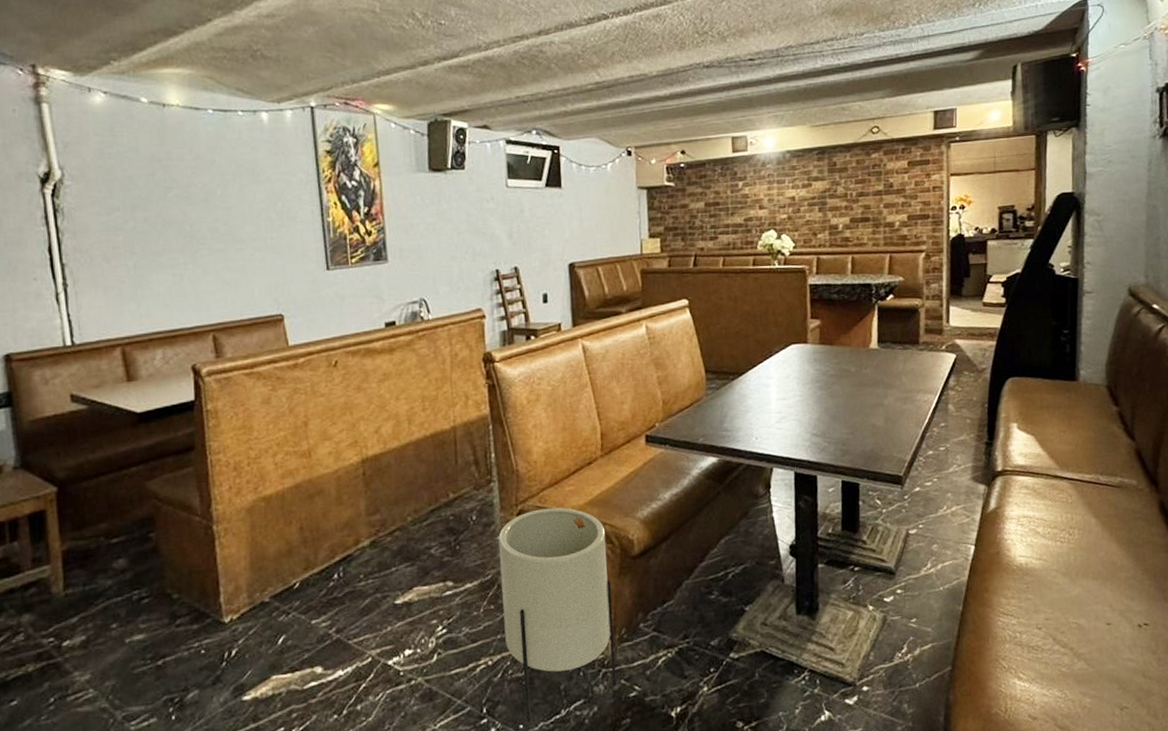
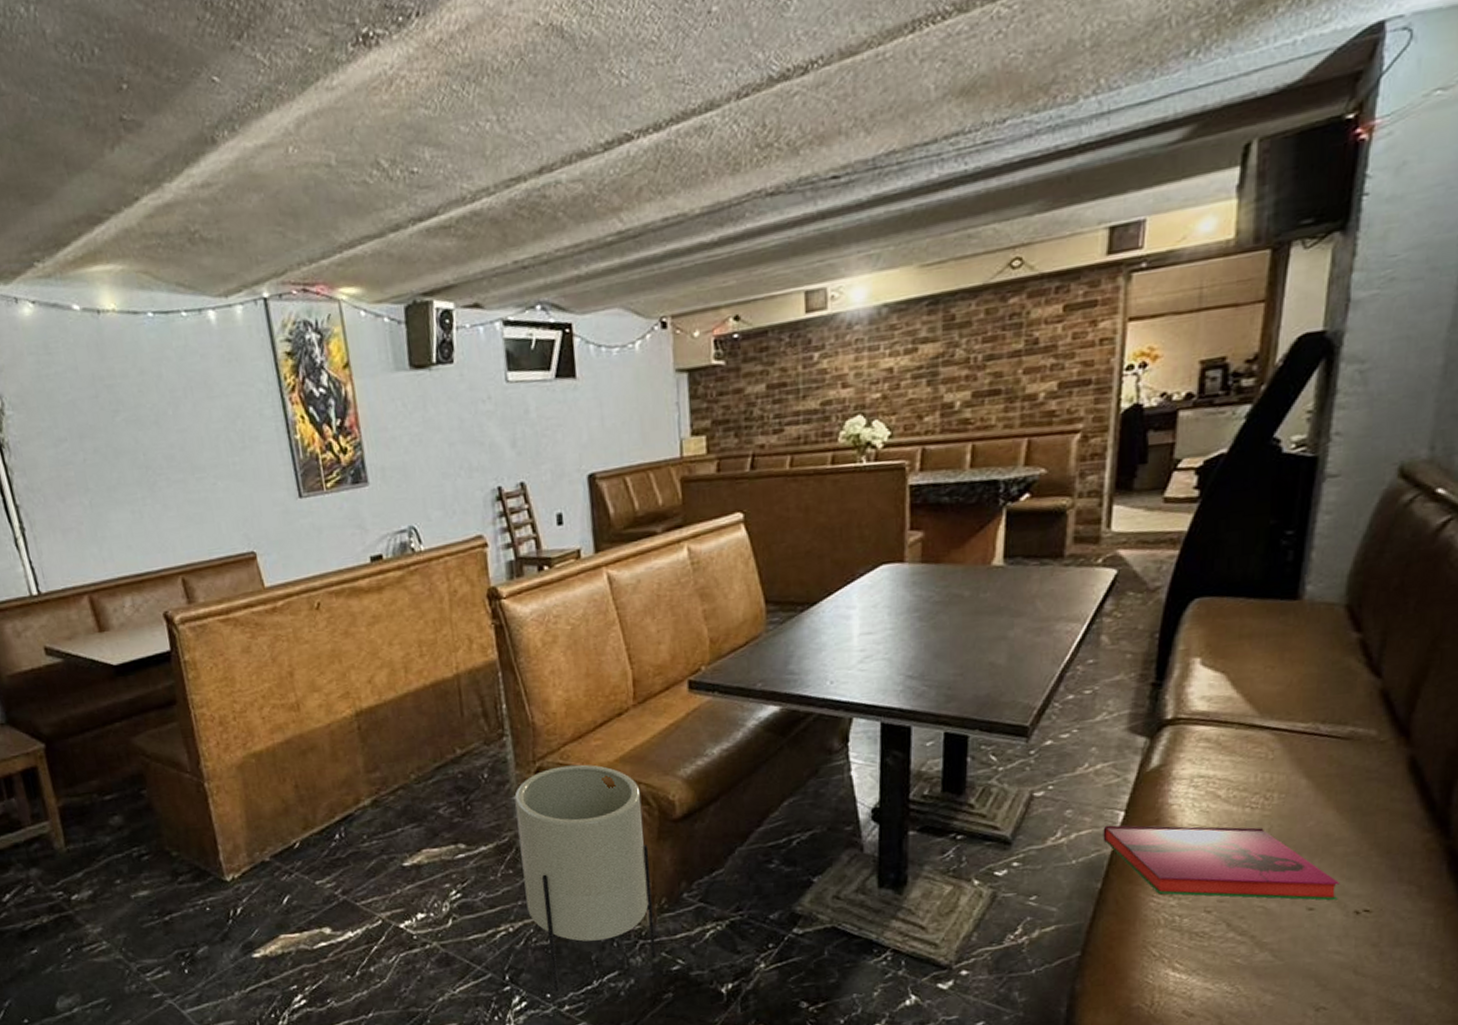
hardback book: none [960,557,1126,617] -> present [1103,825,1341,901]

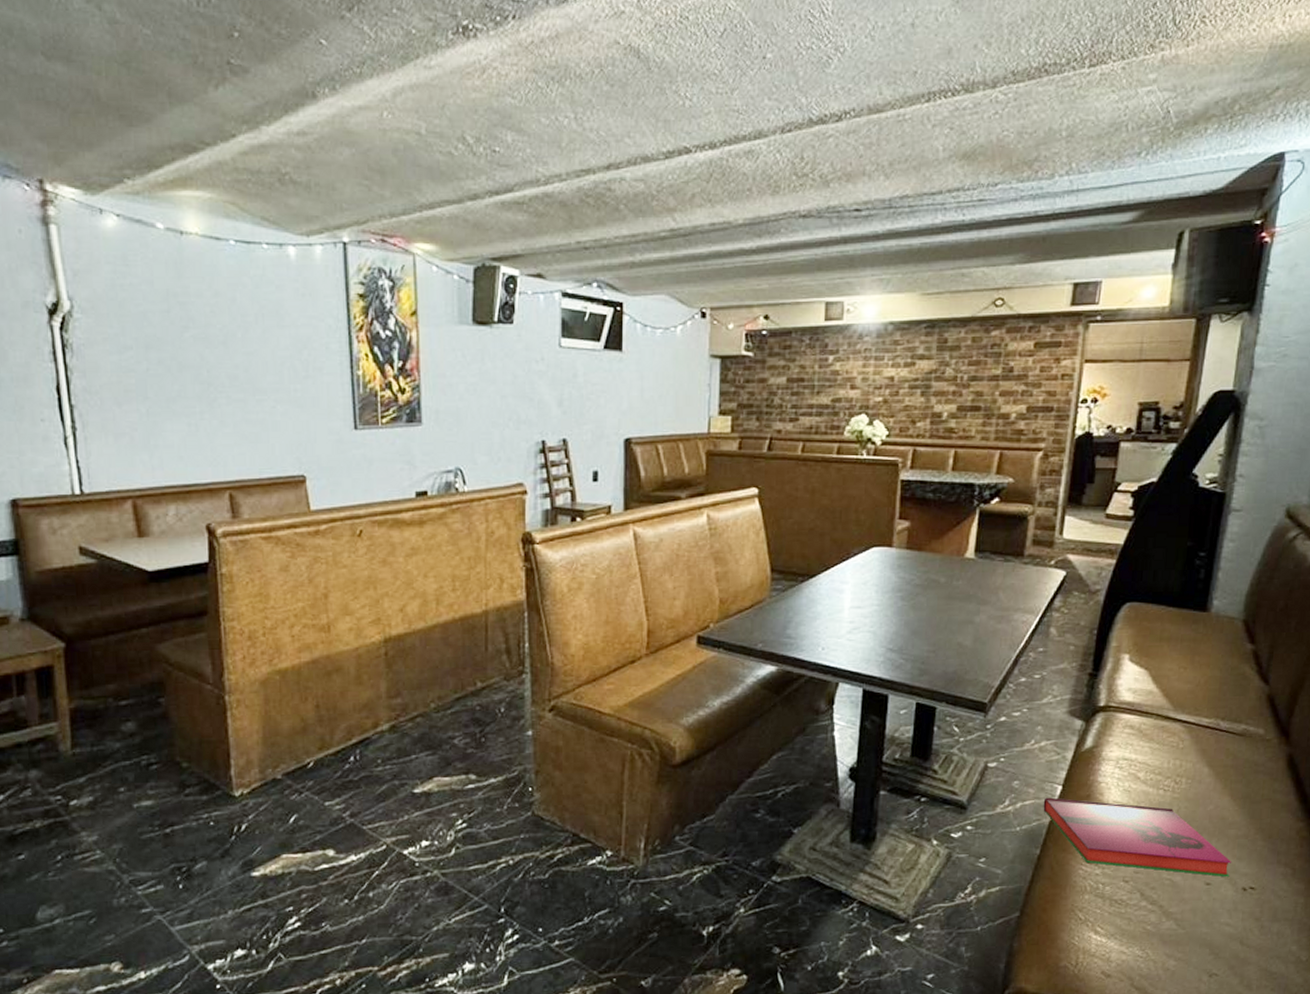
planter: present [514,764,656,990] -> none [528,706,648,925]

